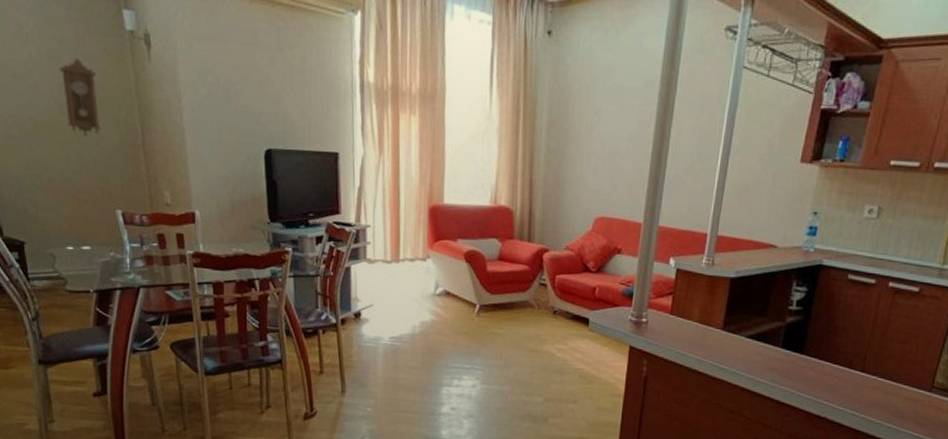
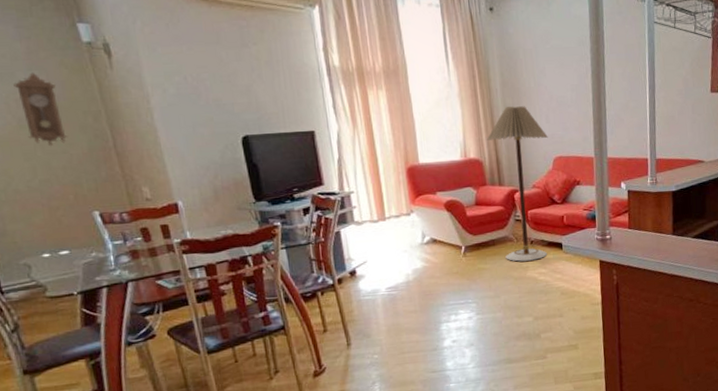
floor lamp: none [521,151,592,333] -> present [486,106,548,262]

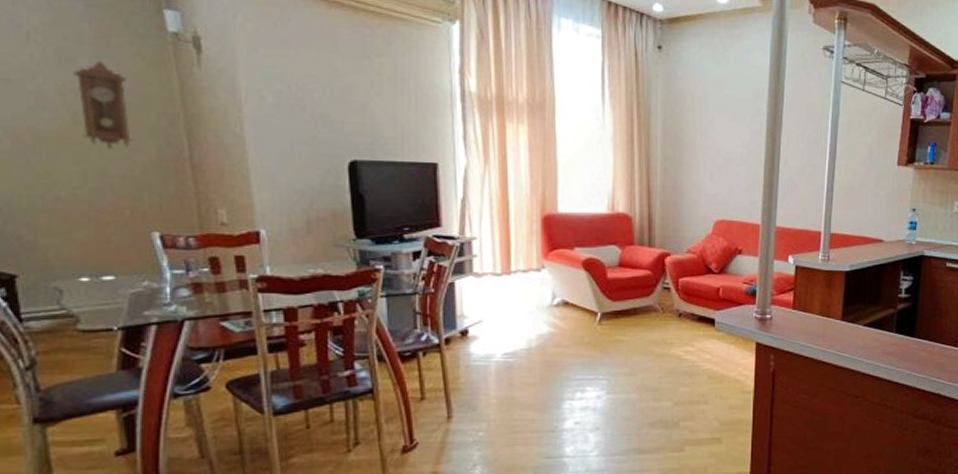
floor lamp: present [486,106,548,262] -> none [639,158,710,336]

